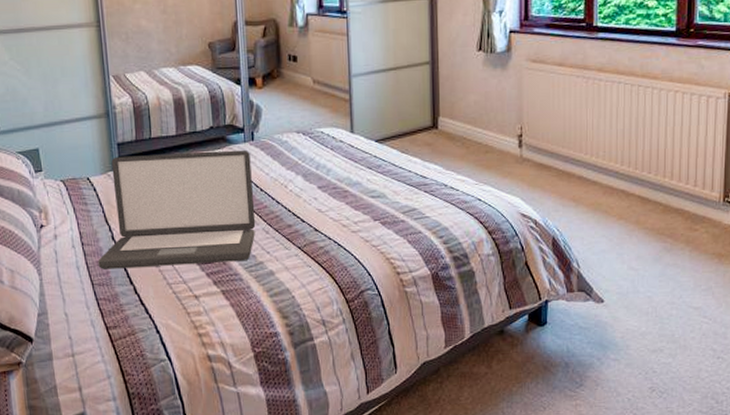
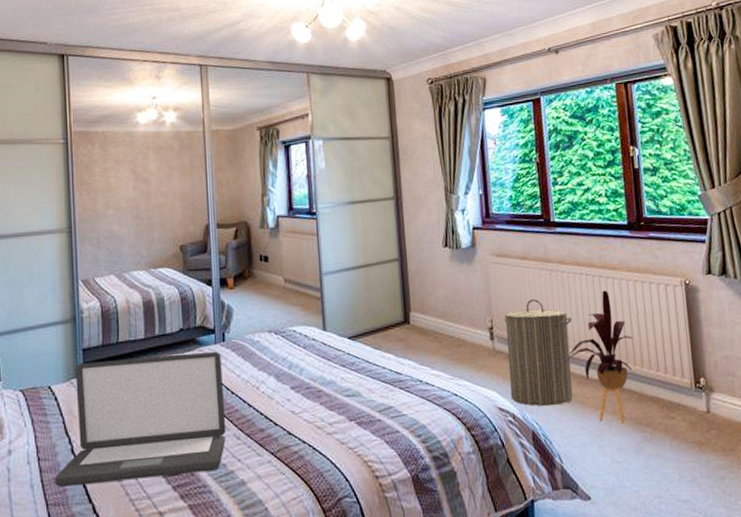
laundry hamper: none [534,107,604,214] -> present [504,298,573,407]
house plant: none [592,100,666,234] -> present [564,290,633,424]

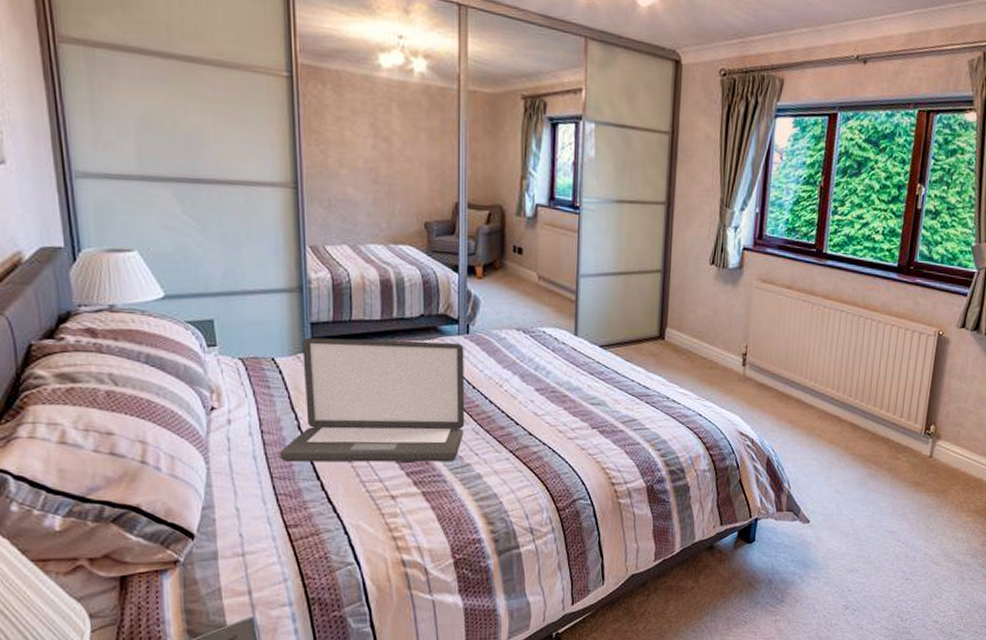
laundry hamper: present [504,298,573,407] -> none [753,330,825,436]
house plant: present [564,290,633,424] -> none [809,331,878,459]

